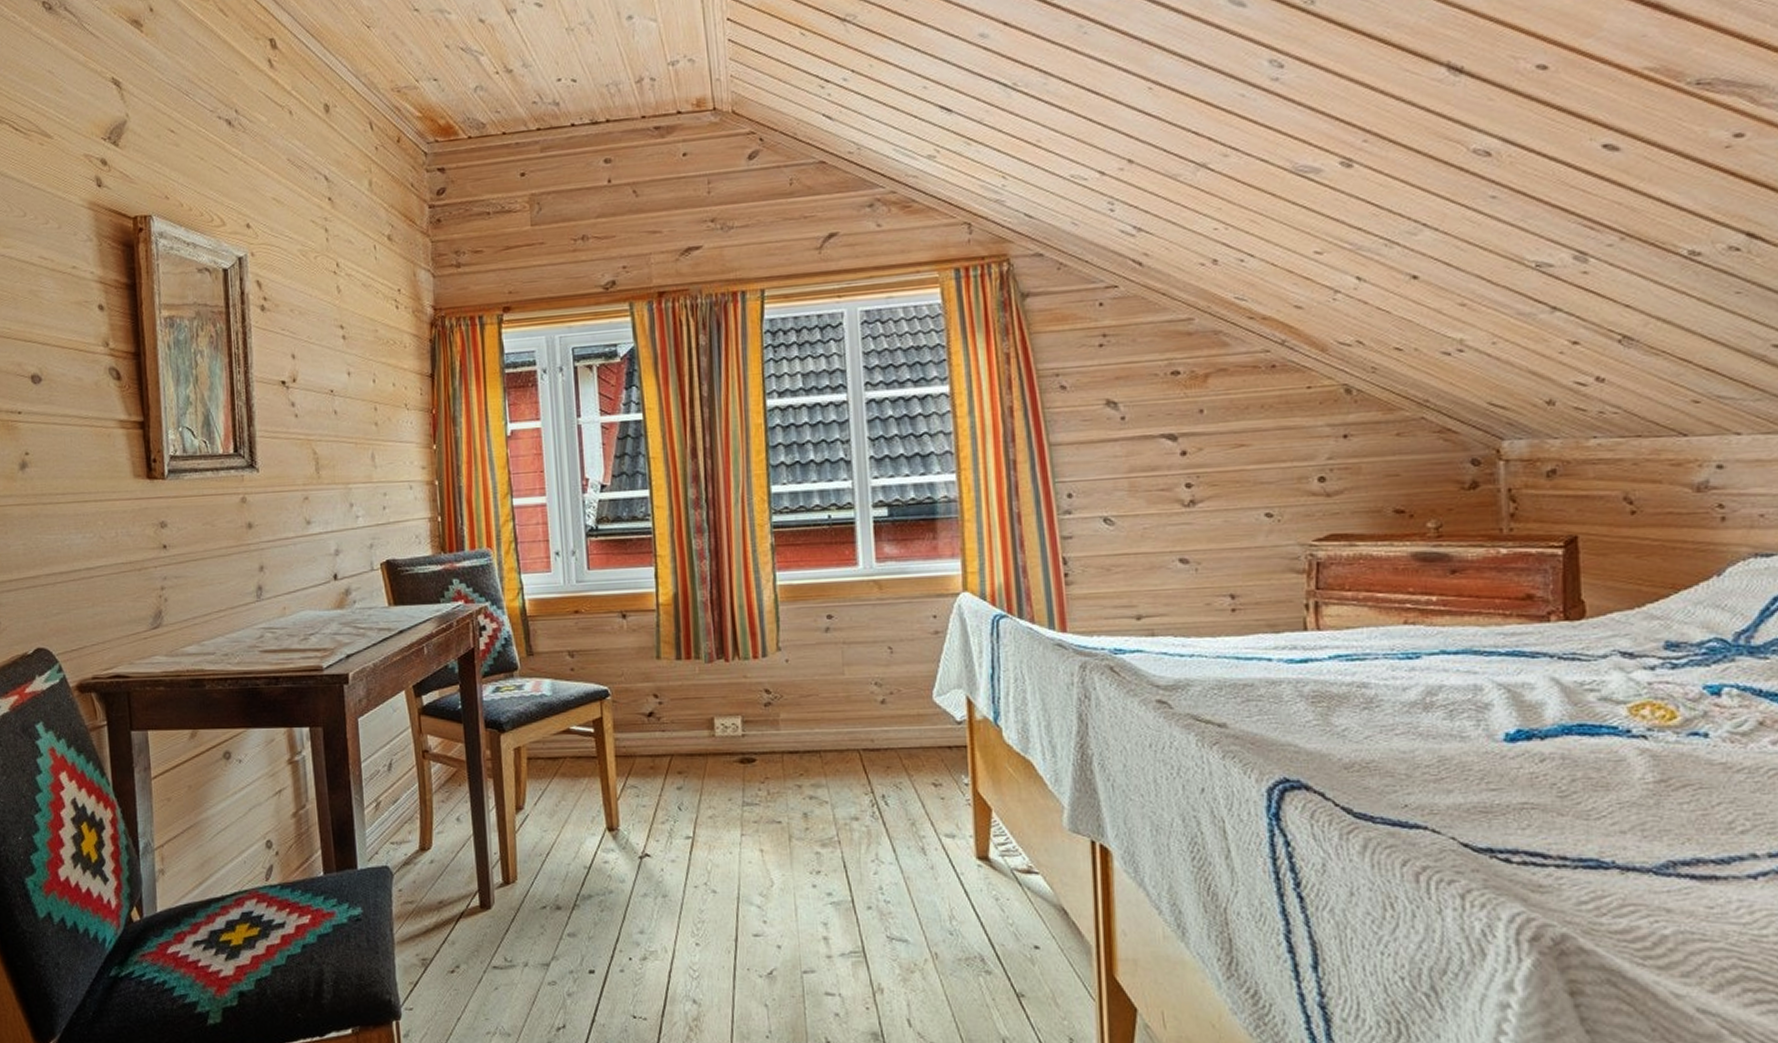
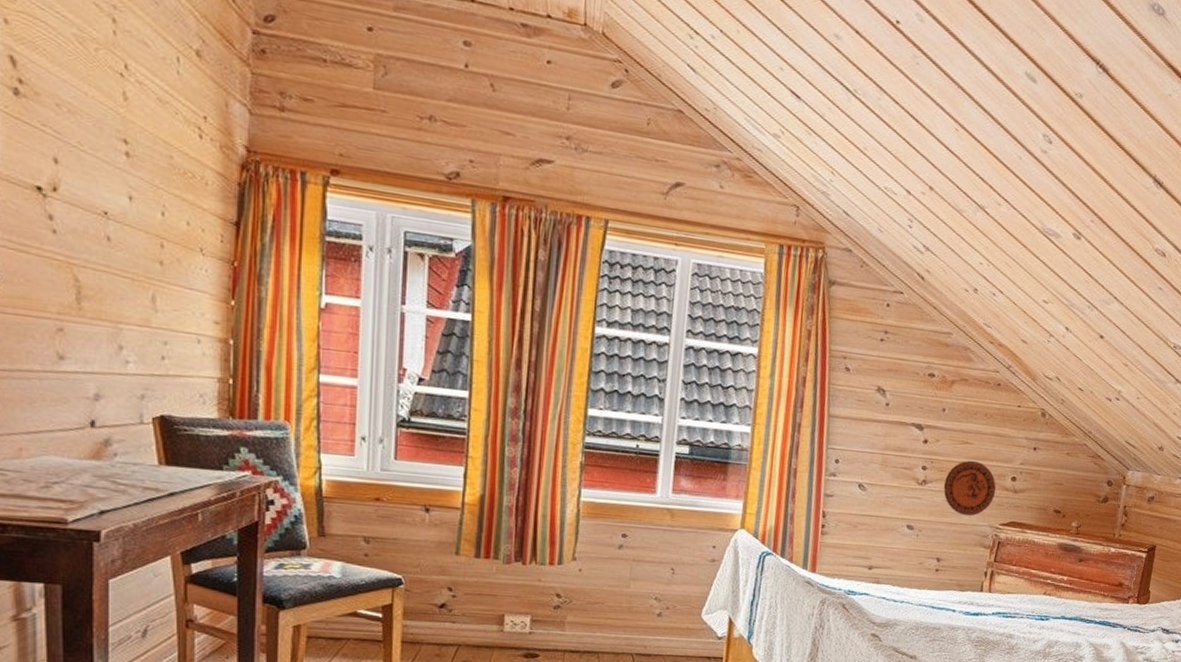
decorative plate: none [1220,465,1299,537] -> present [943,460,996,516]

